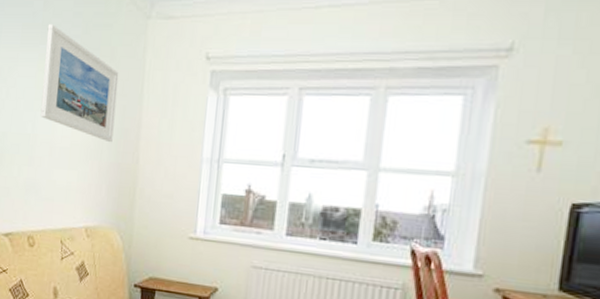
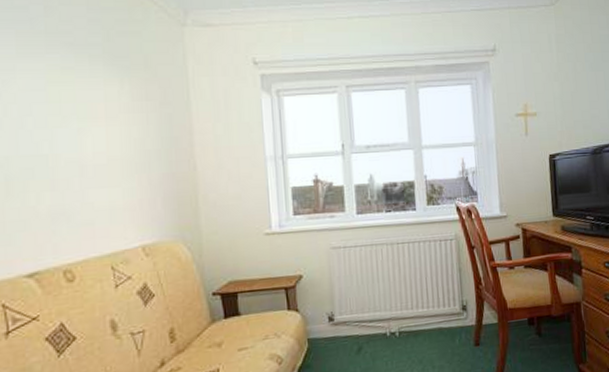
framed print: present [40,24,119,143] -> none [53,31,161,153]

